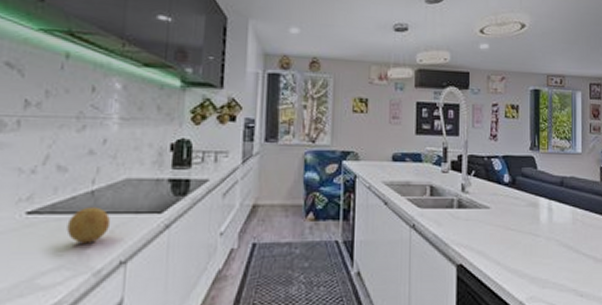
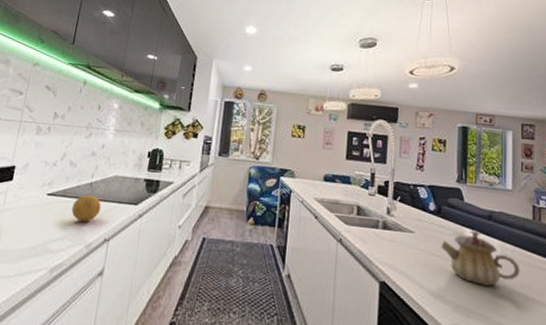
teapot: none [516,198,590,254] -> present [441,229,520,287]

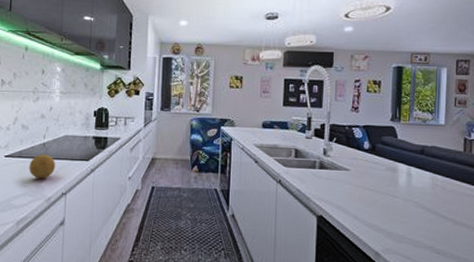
teapot: present [441,229,520,287] -> none [375,164,450,214]

